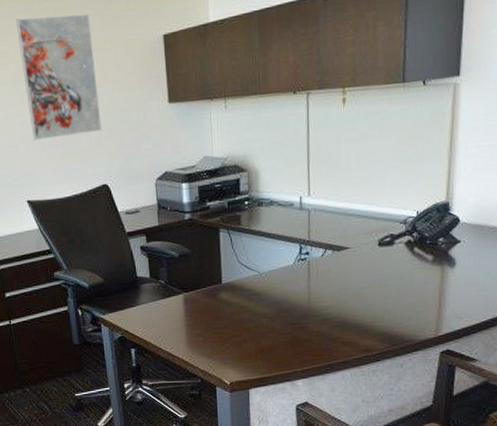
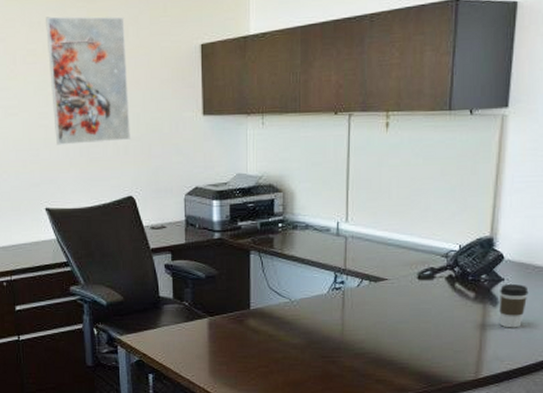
coffee cup: none [457,245,484,287] -> present [499,283,529,328]

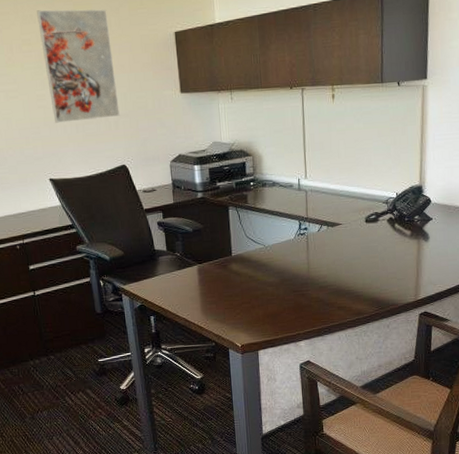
coffee cup: present [499,283,529,328] -> none [430,222,452,258]

